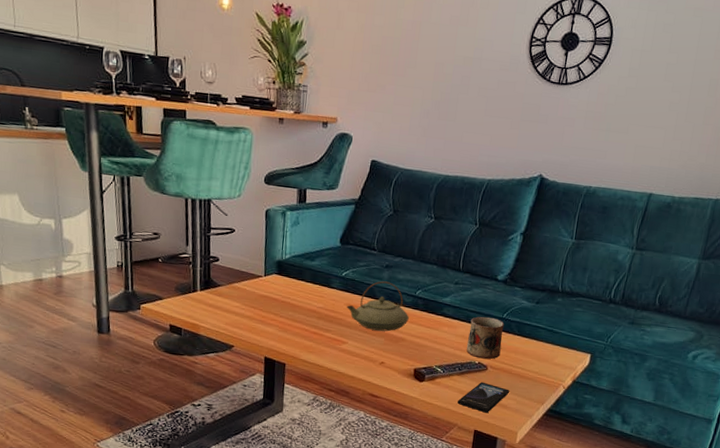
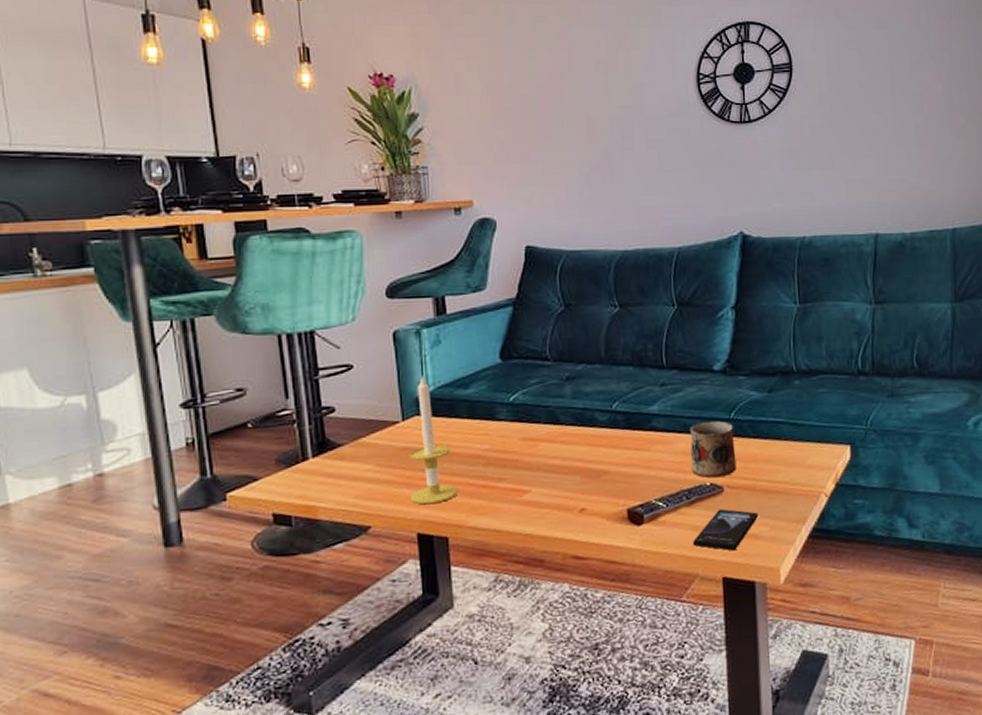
candle: none [263,245,297,339] -> present [408,375,459,505]
teapot: present [347,281,409,332] -> none [522,398,609,467]

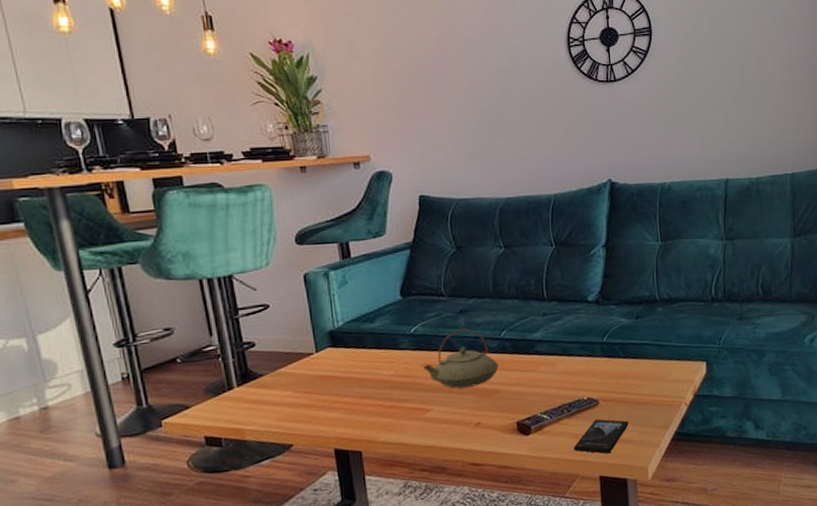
candle: present [408,375,459,505] -> none [323,312,369,425]
teapot: none [522,398,609,467] -> present [423,328,499,388]
mug: present [690,420,737,478] -> none [569,344,610,393]

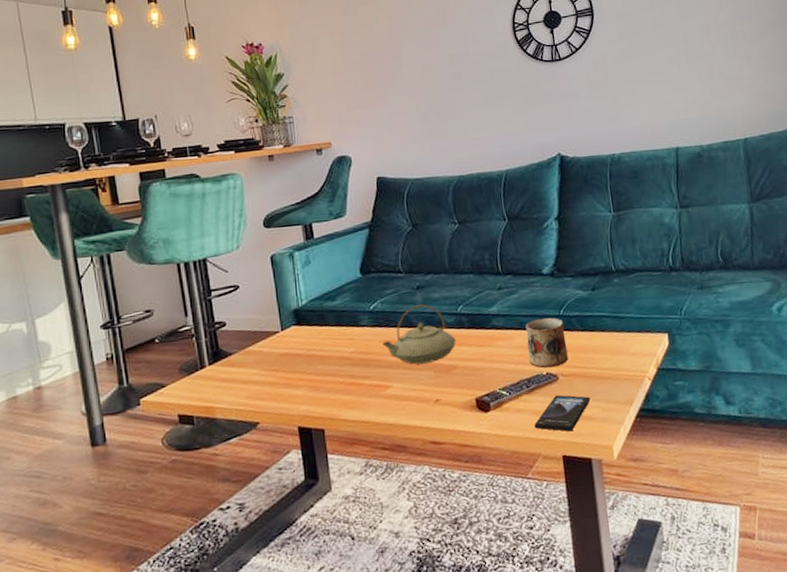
mug: none [569,344,610,393] -> present [525,317,569,368]

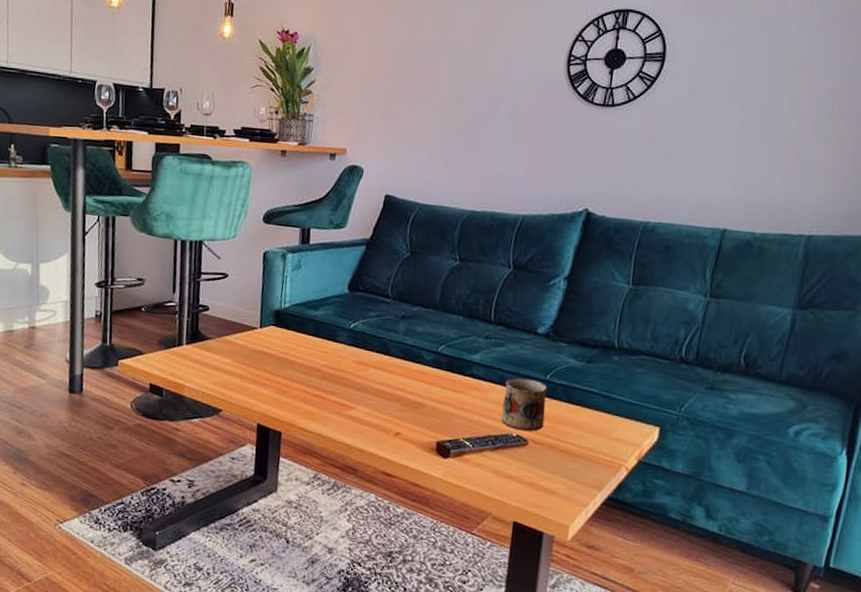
teapot: present [382,304,456,364] -> none [355,334,430,395]
smartphone: present [534,394,590,432] -> none [491,459,557,500]

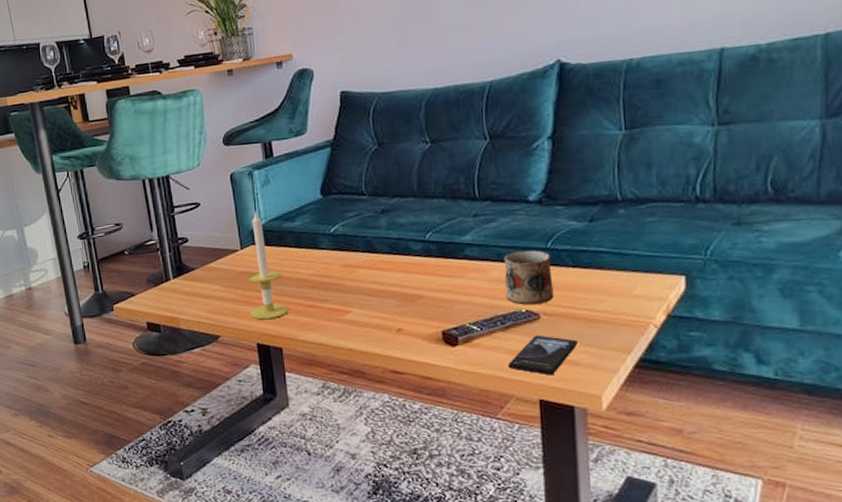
candle: none [256,292,296,403] -> present [247,210,290,320]
smartphone: none [491,459,557,500] -> present [508,335,578,376]

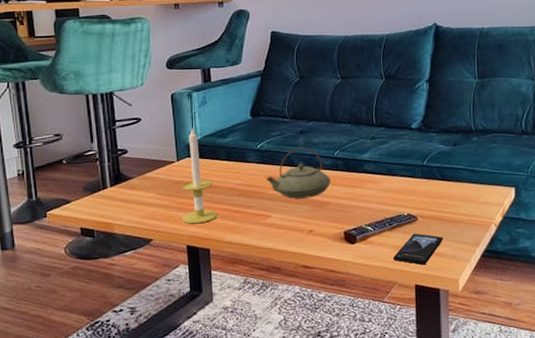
teapot: none [343,229,423,291] -> present [266,147,331,199]
mug: present [504,250,554,305] -> none [392,166,428,210]

